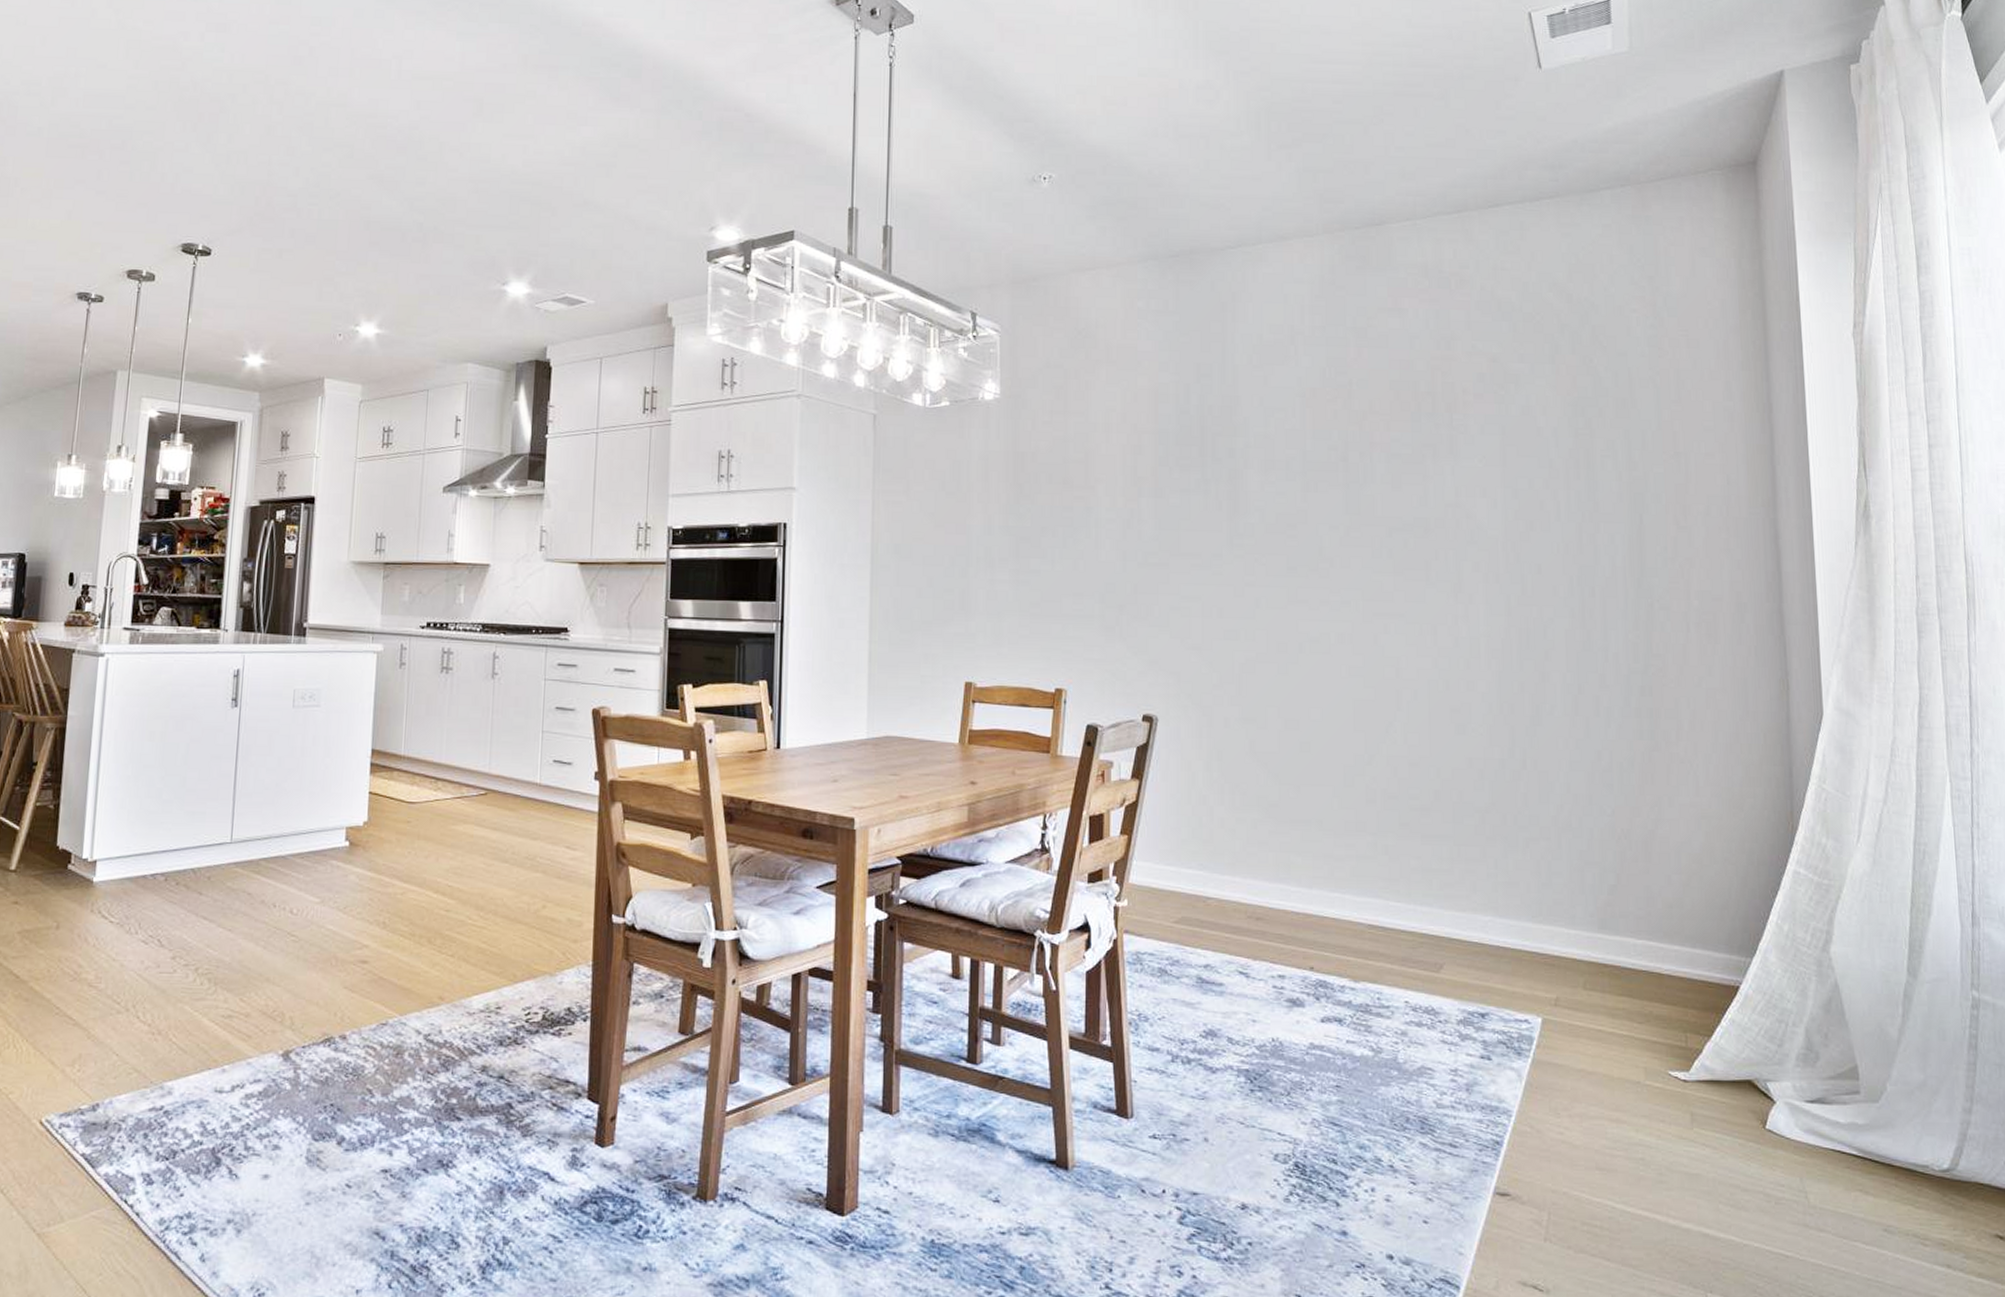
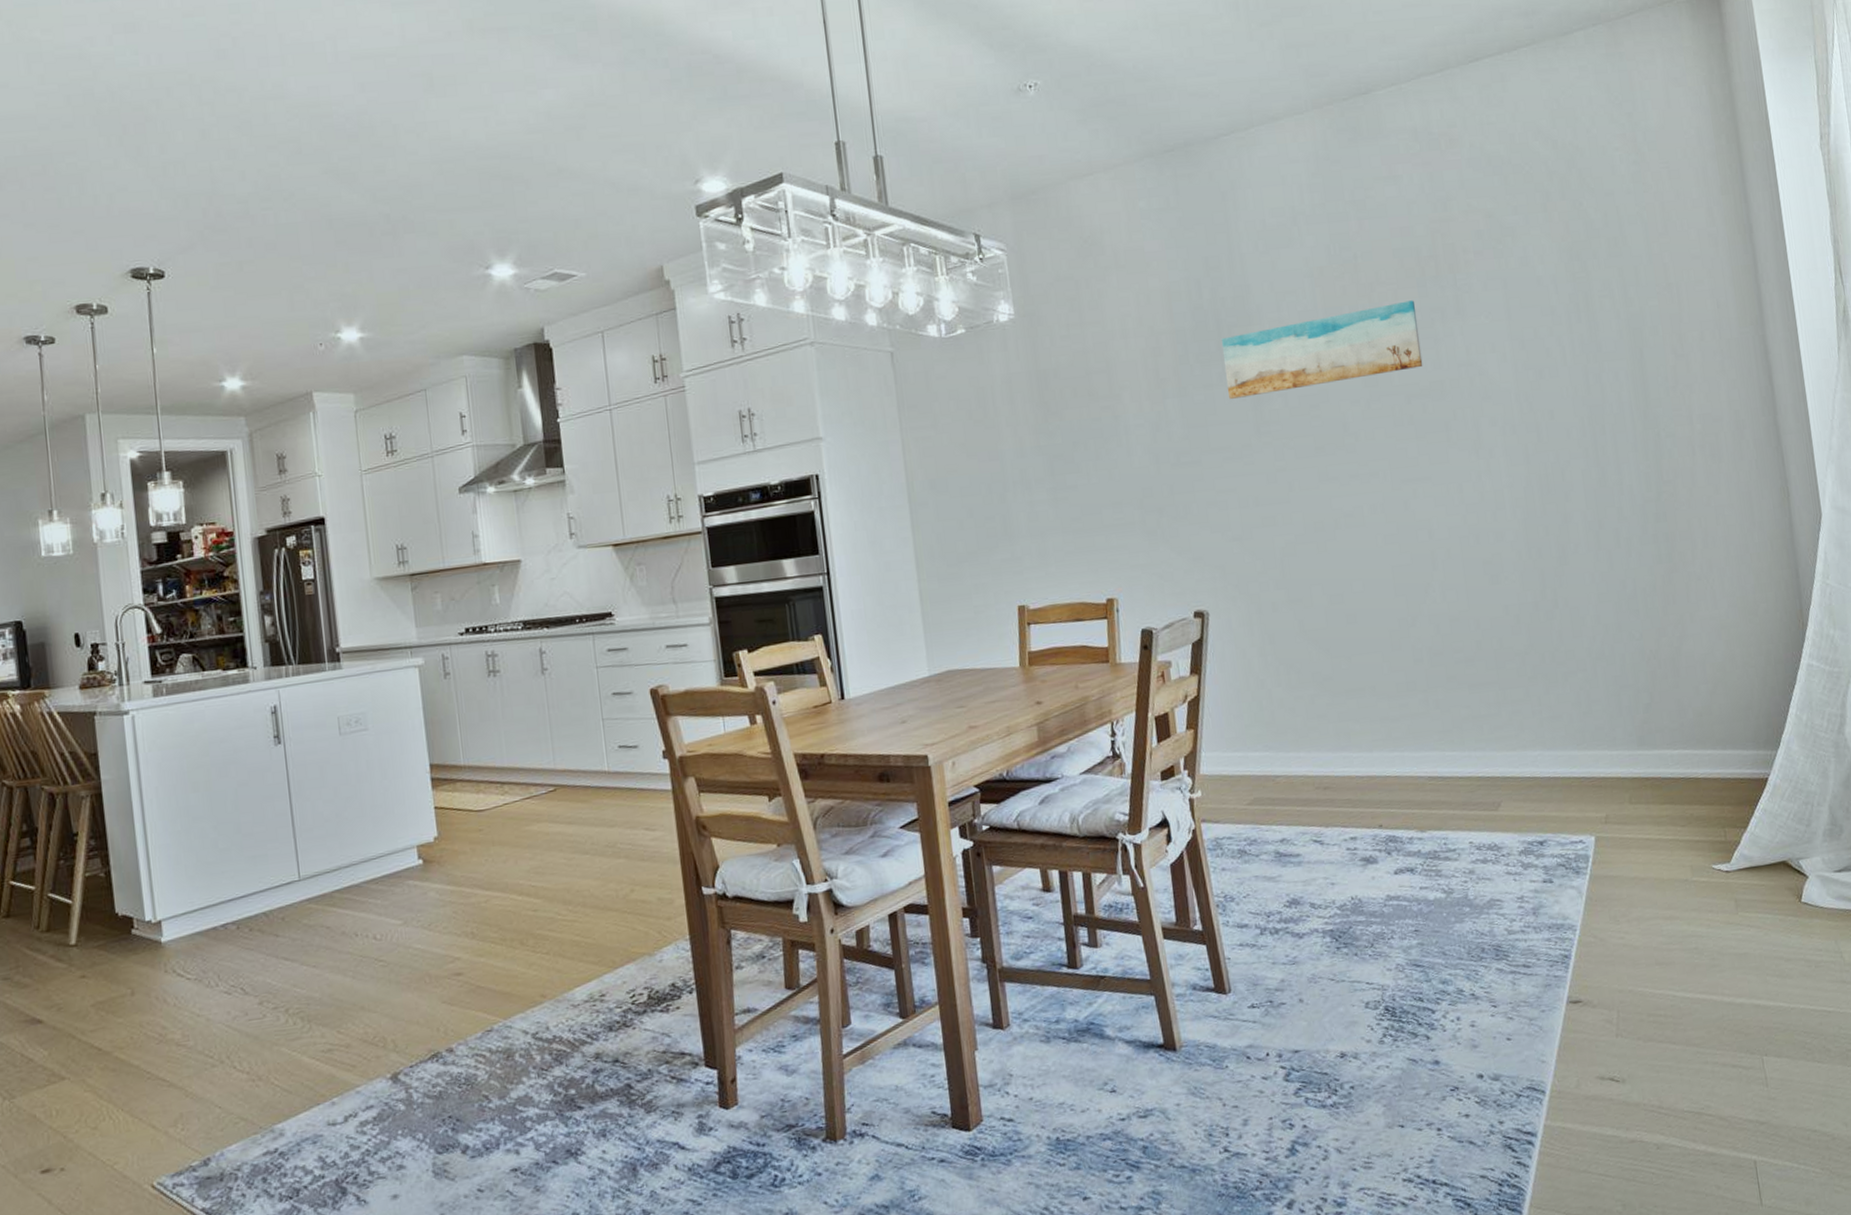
wall art: none [1203,433,1409,507] -> present [1221,300,1423,399]

